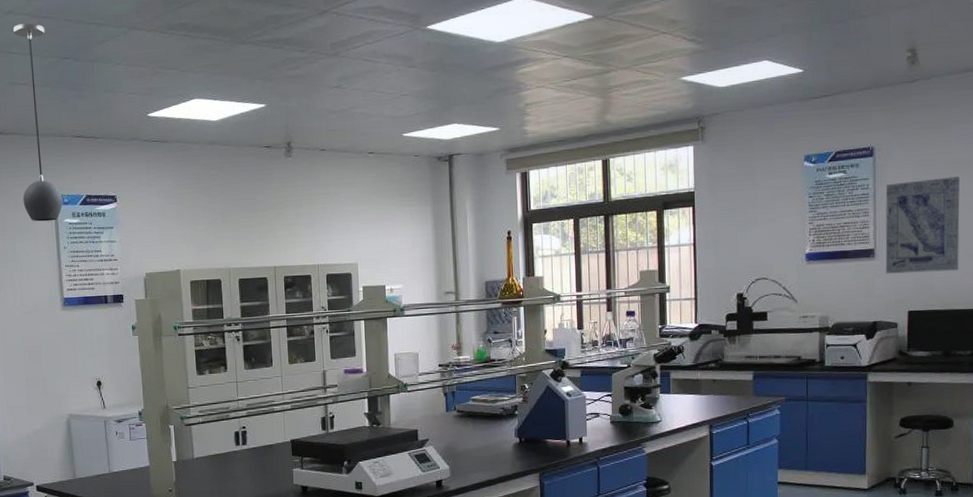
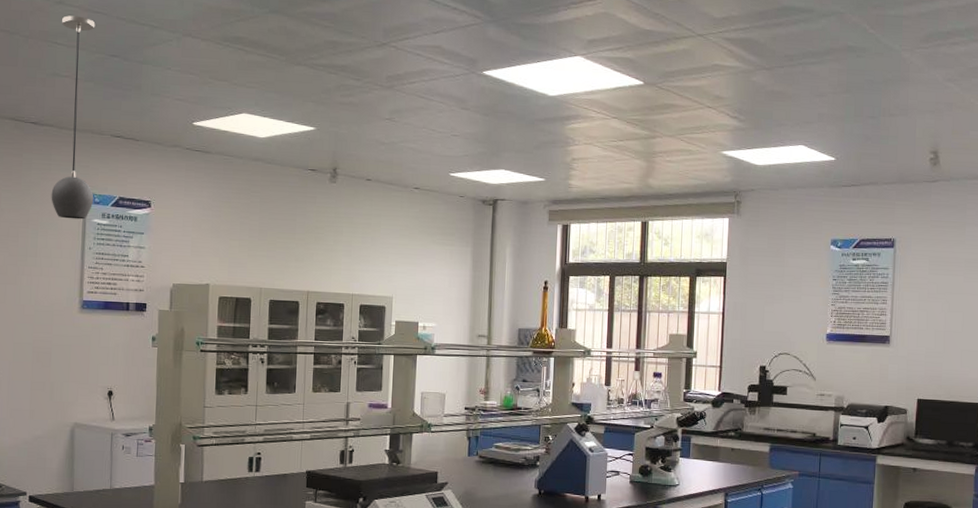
wall art: present [885,177,960,274] -> none [899,275,971,365]

